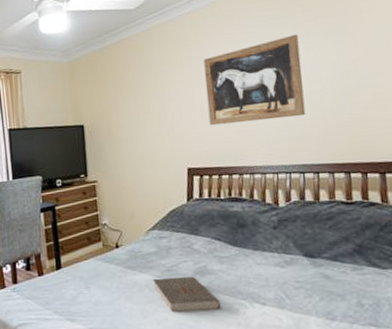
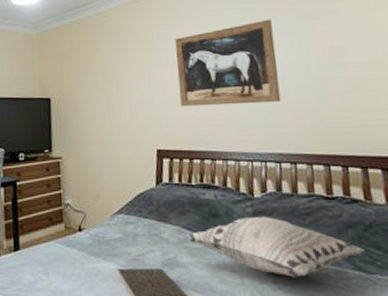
decorative pillow: none [217,223,382,277] -> present [187,216,367,277]

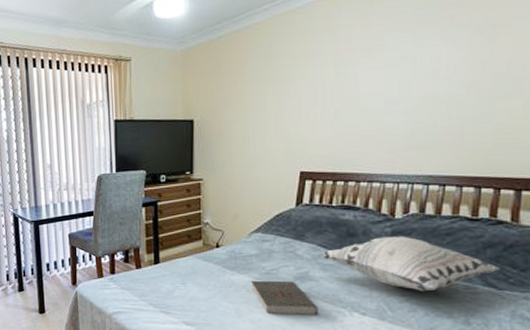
wall art: present [175,19,281,107] -> none [330,28,446,128]

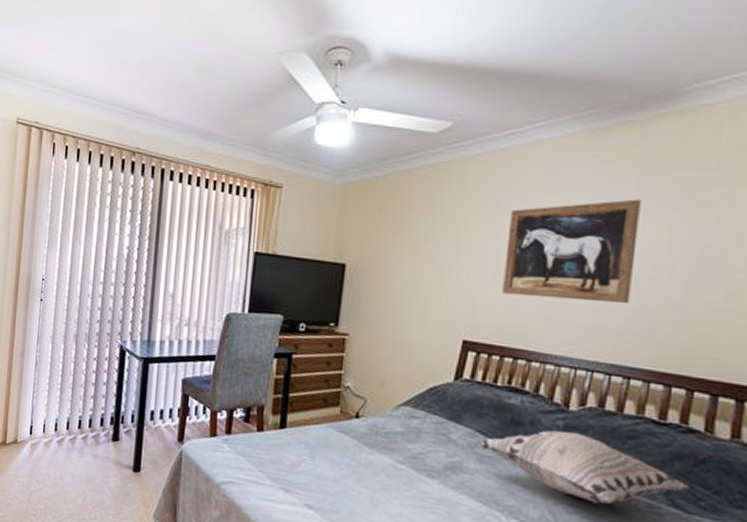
book: present [251,280,318,315] -> none [392,463,470,517]
wall art: none [330,28,446,128] -> present [502,199,641,304]

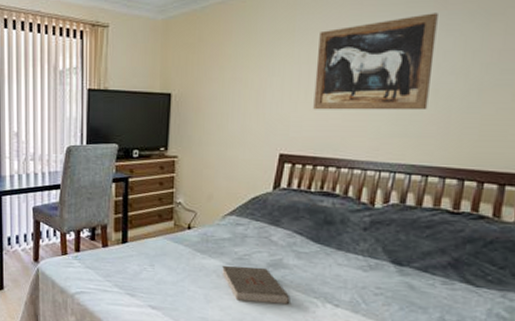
book: none [392,463,470,517] -> present [222,265,290,305]
decorative pillow: present [479,430,691,504] -> none [297,226,480,285]

